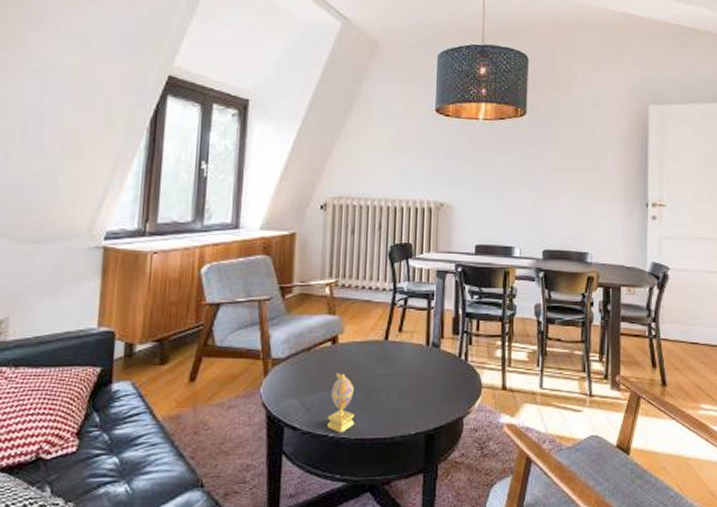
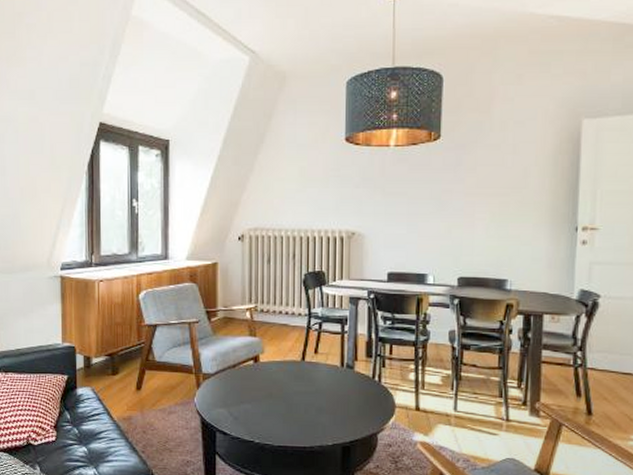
decorative egg: present [326,373,355,433] -> none [252,388,277,440]

